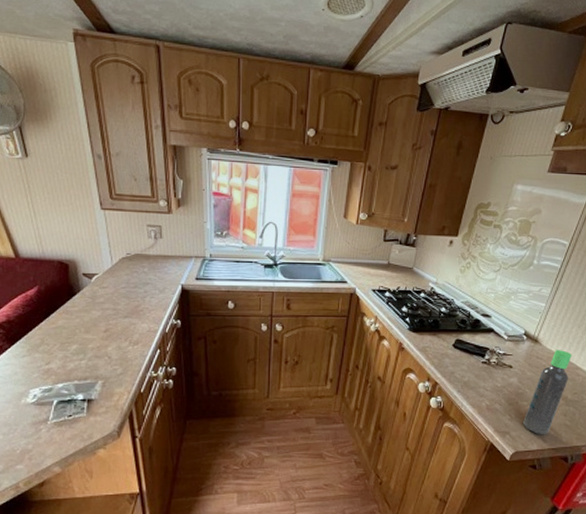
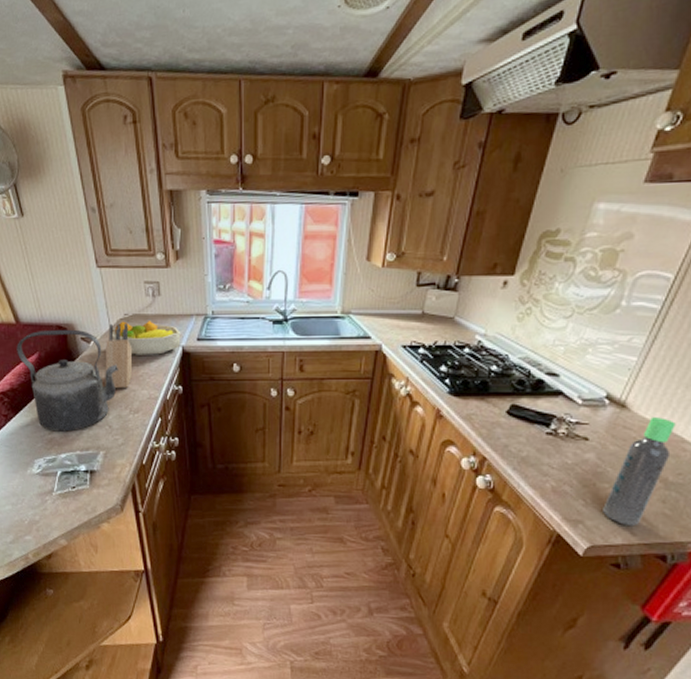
kettle: none [15,265,119,362] -> present [17,329,118,432]
knife block: none [105,261,133,322] -> present [105,323,132,389]
fruit bowl: none [113,260,181,293] -> present [111,321,181,357]

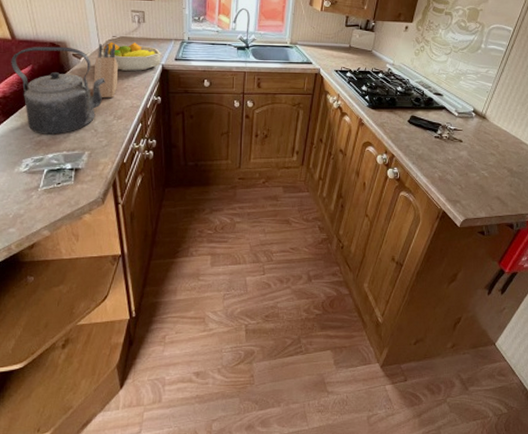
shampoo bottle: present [603,417,676,525] -> none [473,126,516,203]

